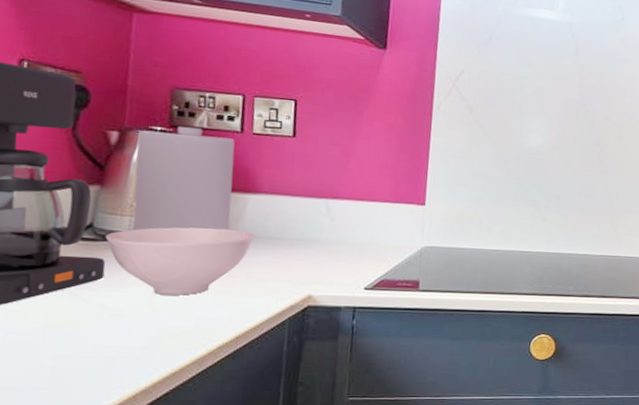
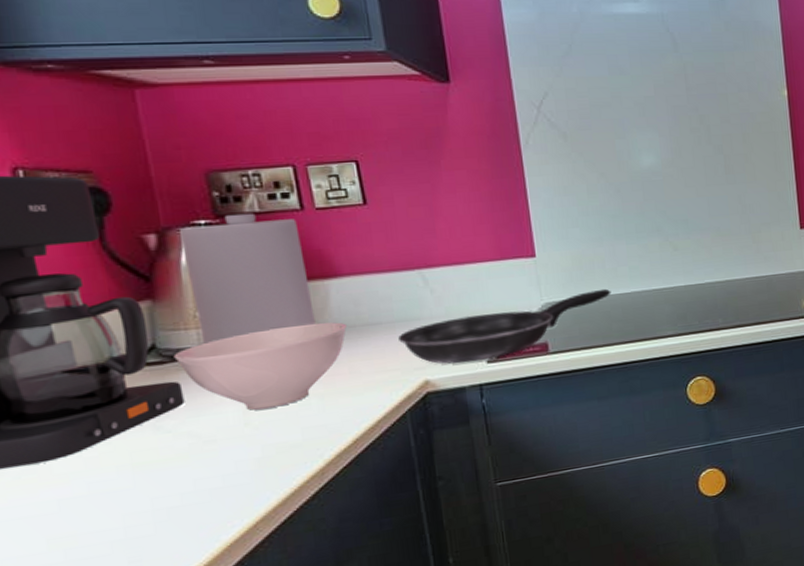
frying pan: none [295,242,483,287] -> present [398,288,612,364]

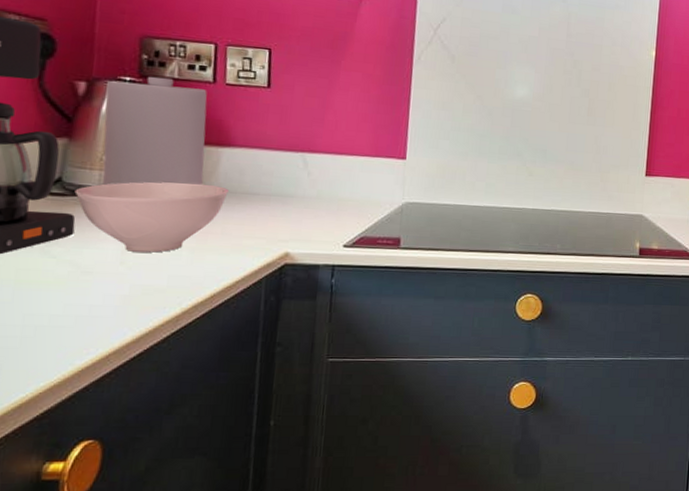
frying pan: present [398,288,612,364] -> none [271,198,466,244]

